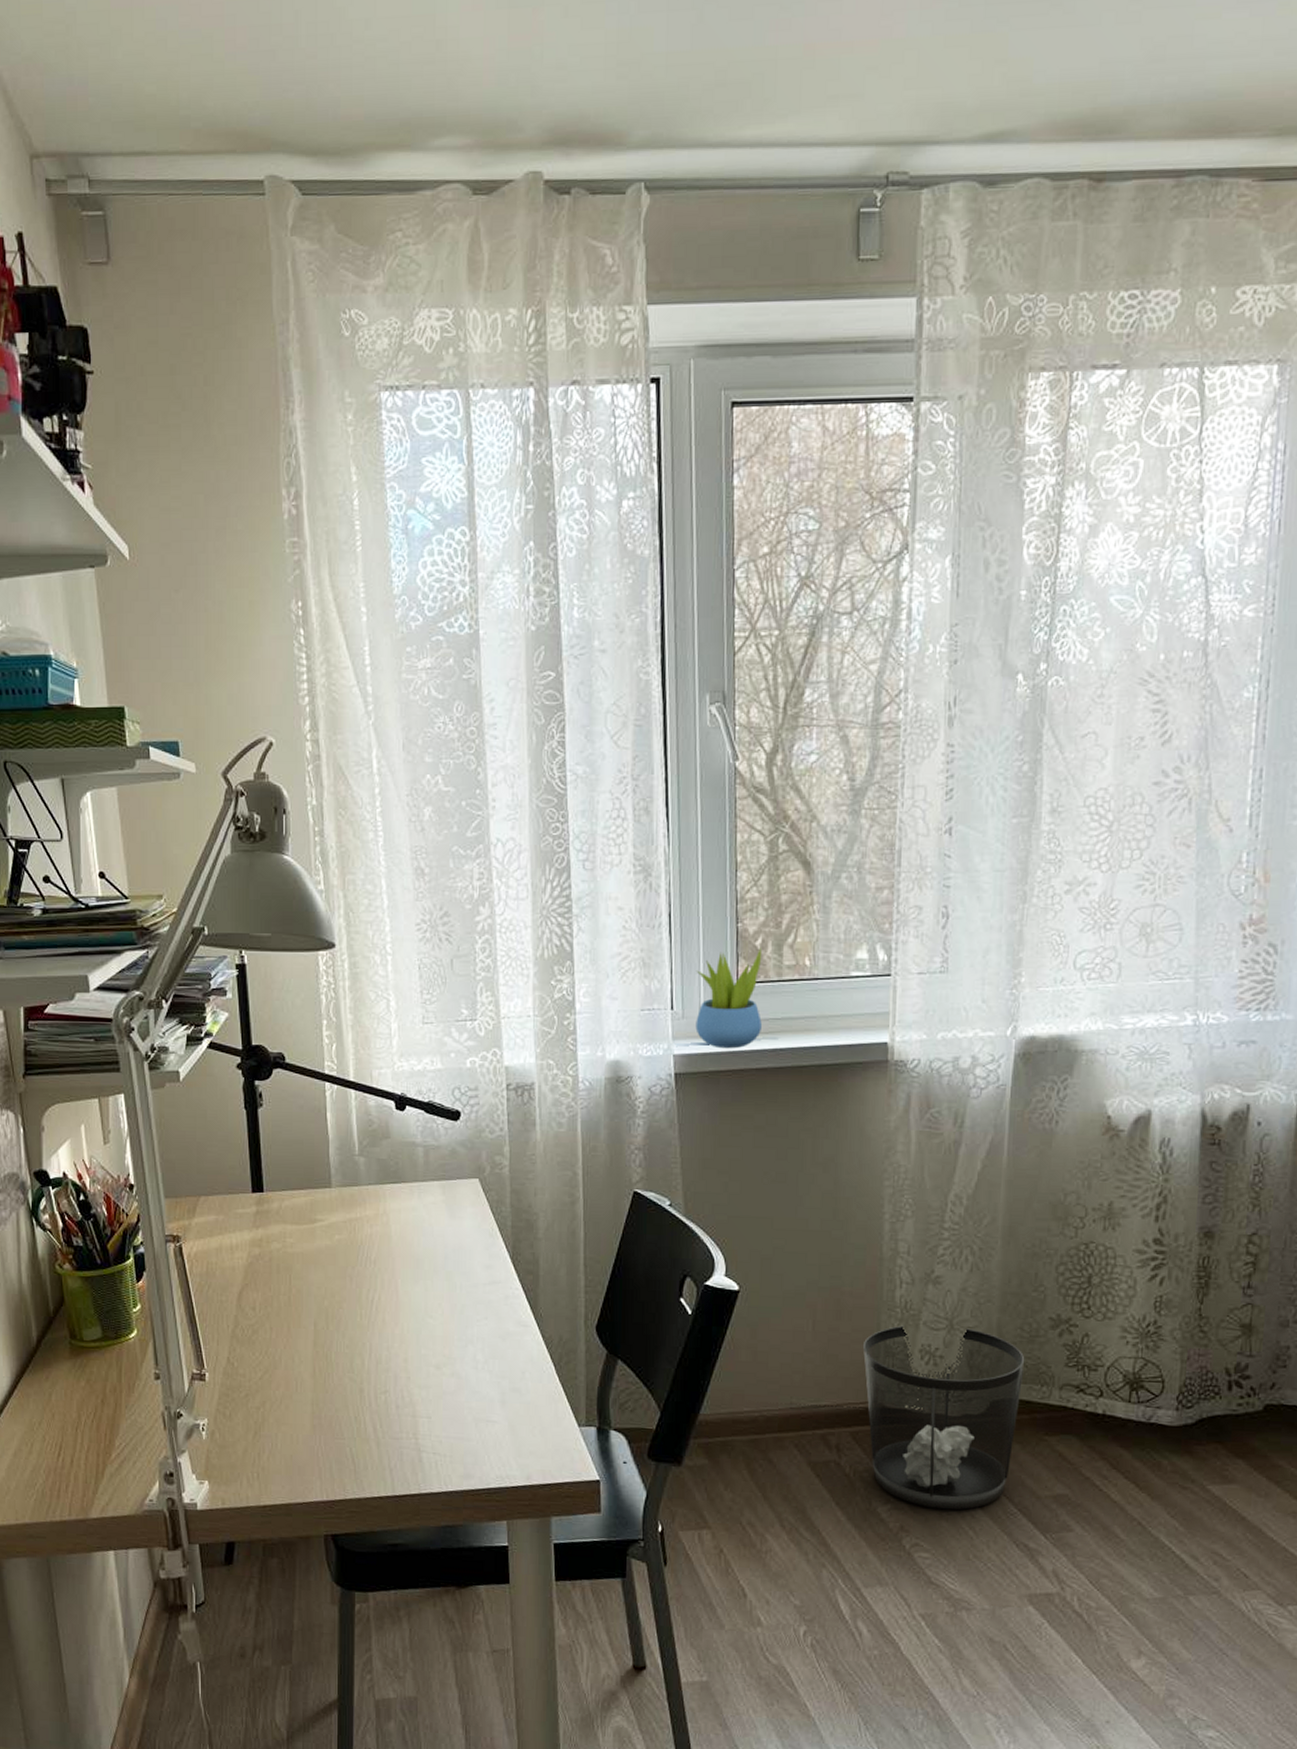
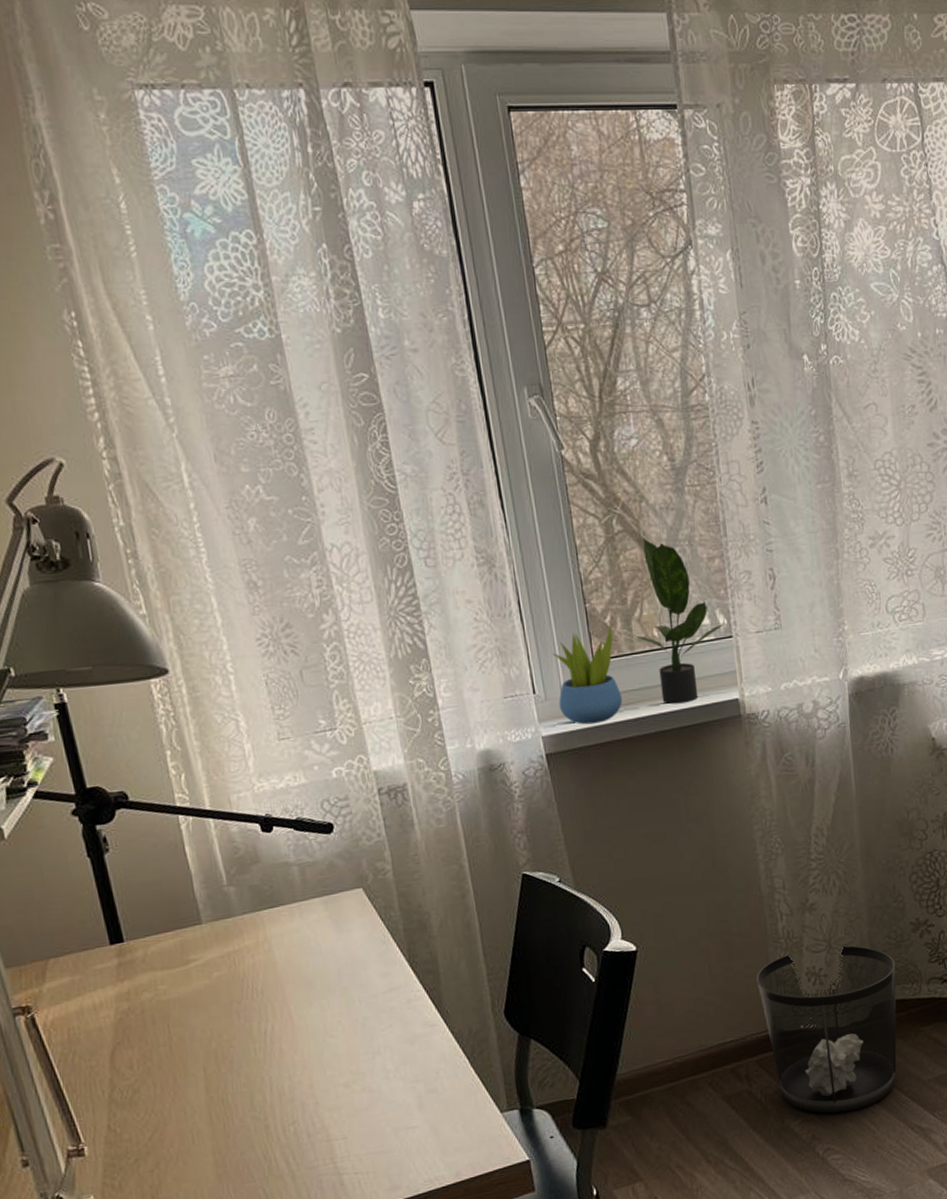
potted plant: none [783,860,883,1040] -> present [633,538,724,705]

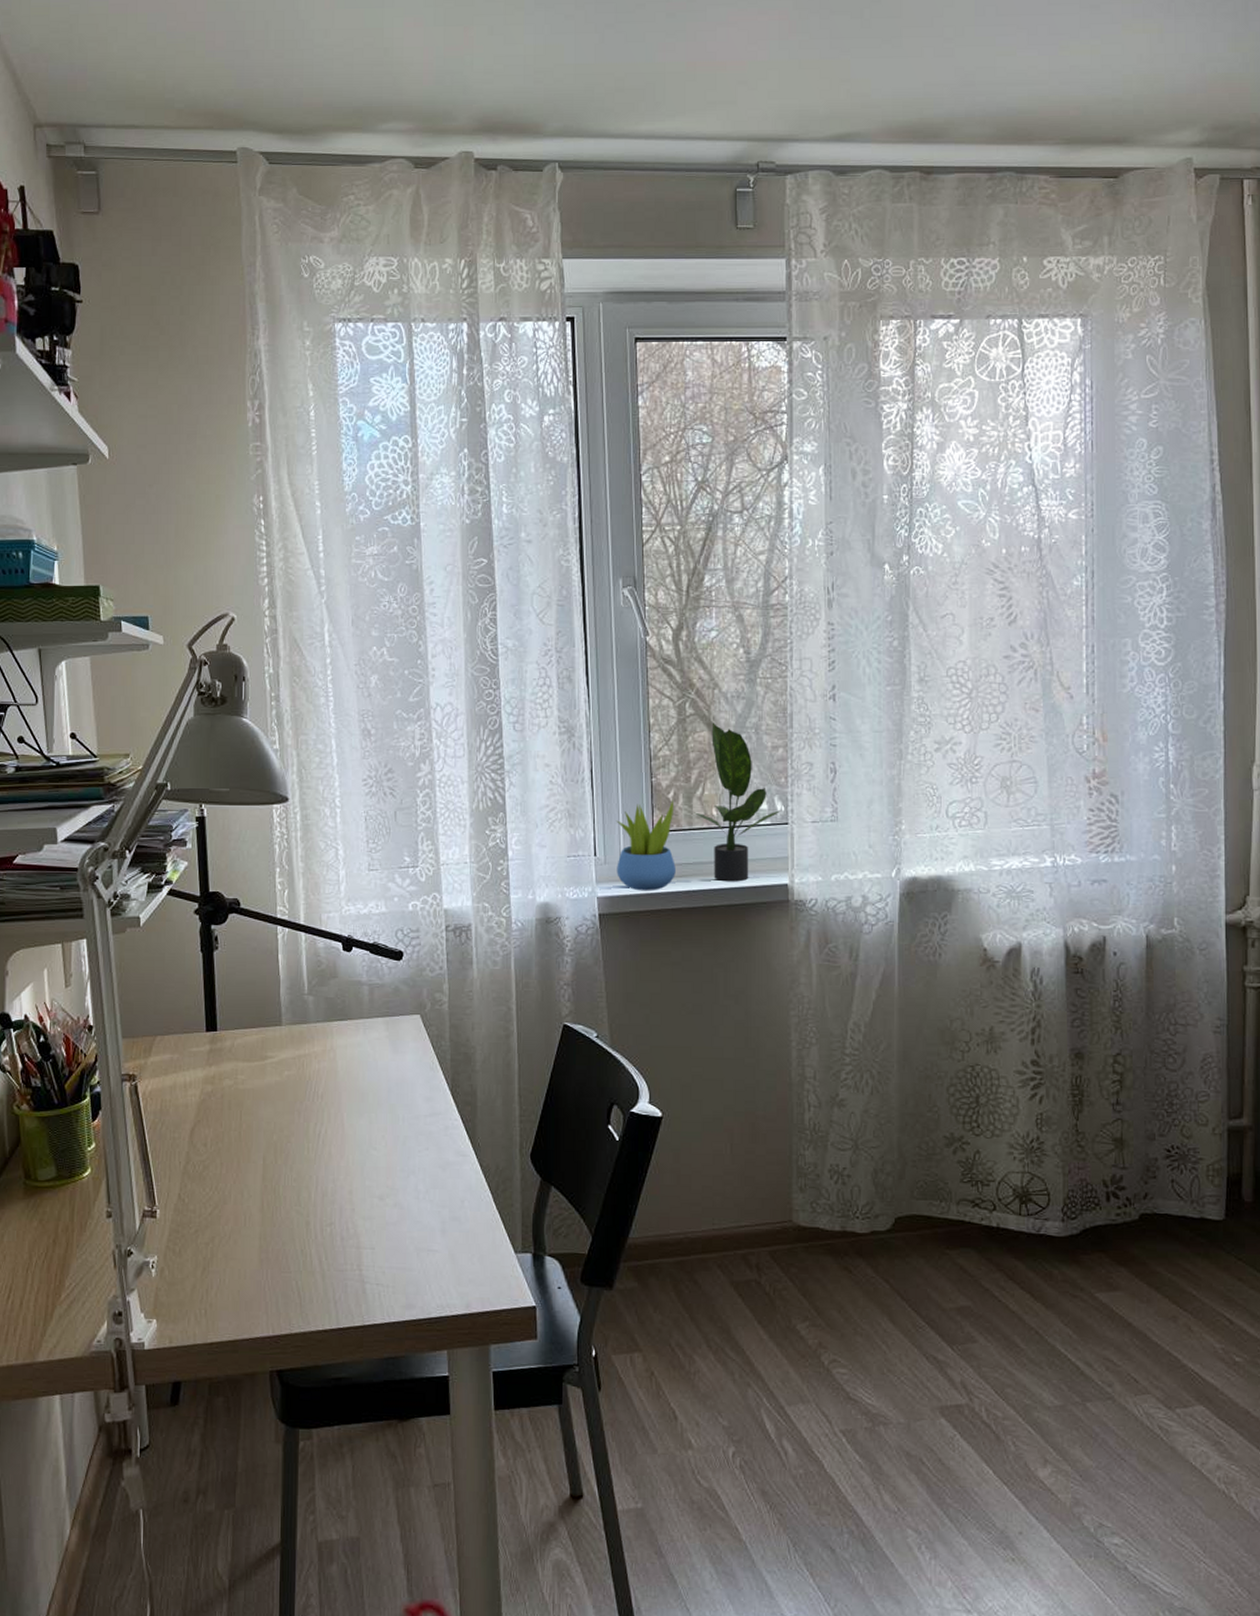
waste bin: present [756,945,897,1114] -> none [777,1146,924,1325]

